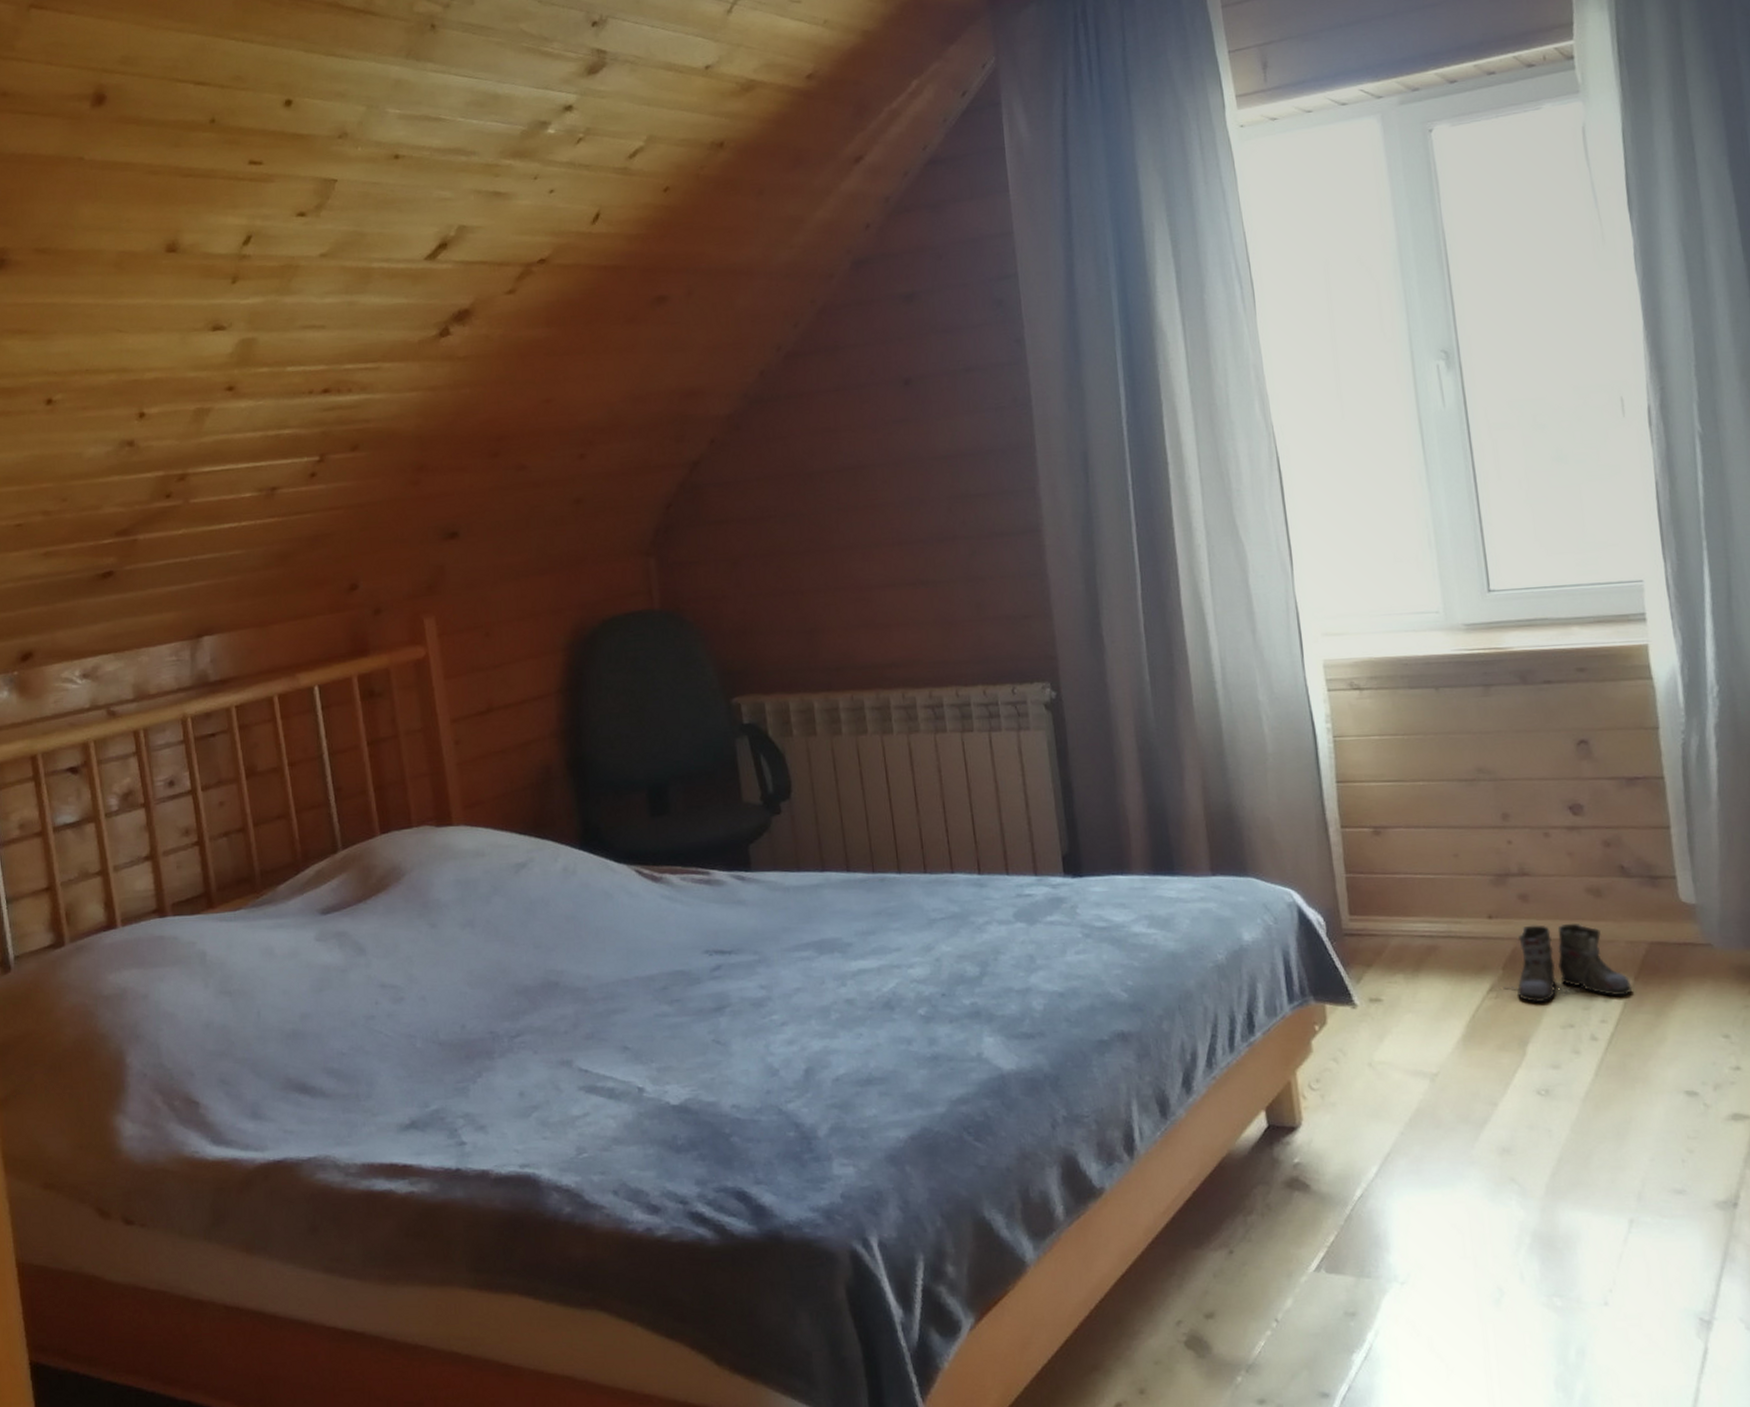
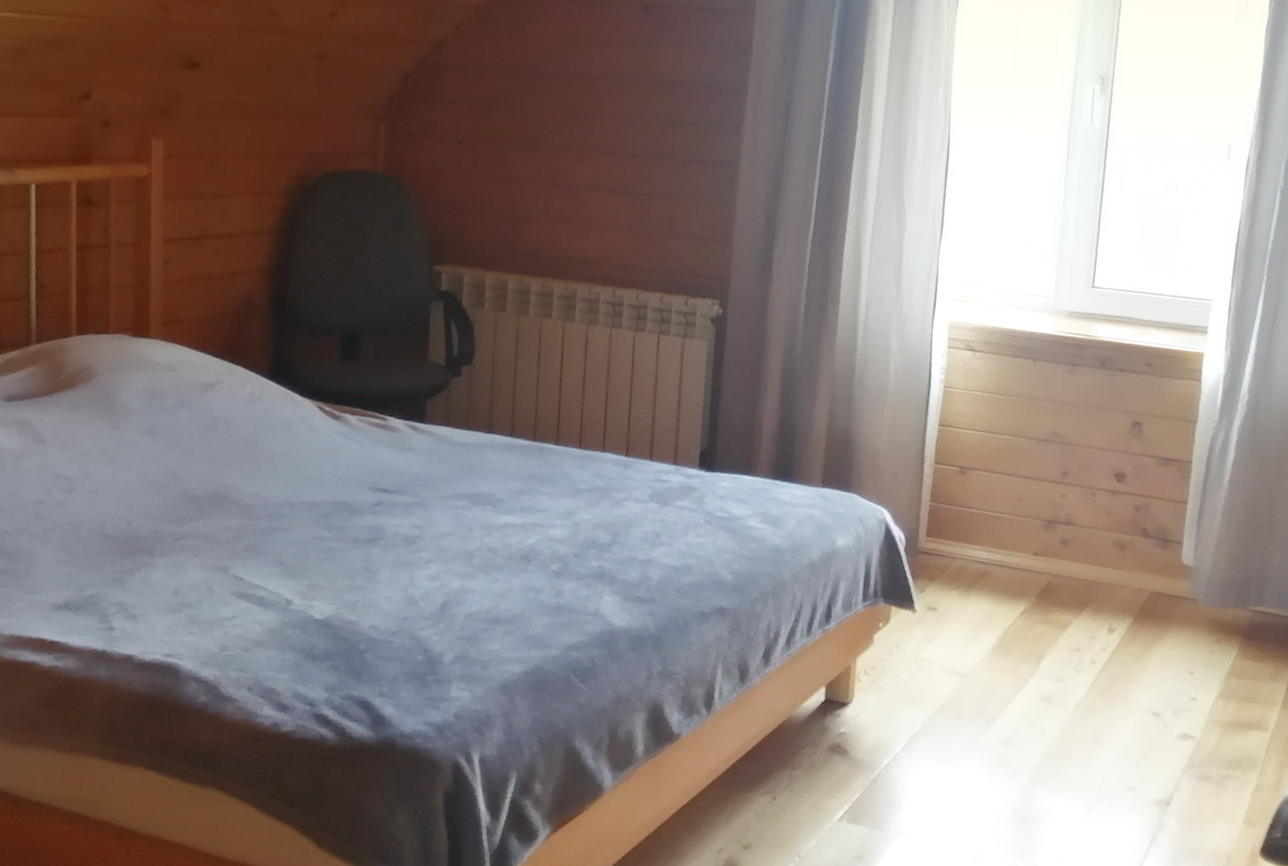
boots: present [1503,923,1633,1002] -> none [1033,565,1131,631]

